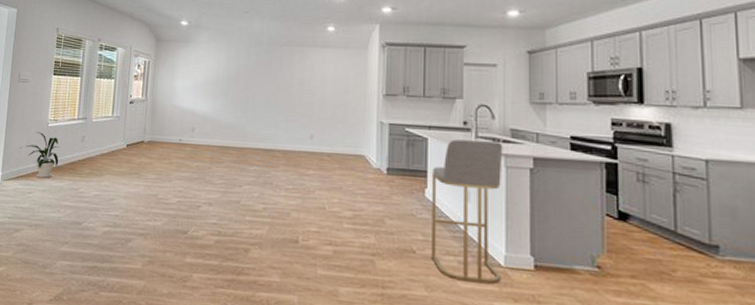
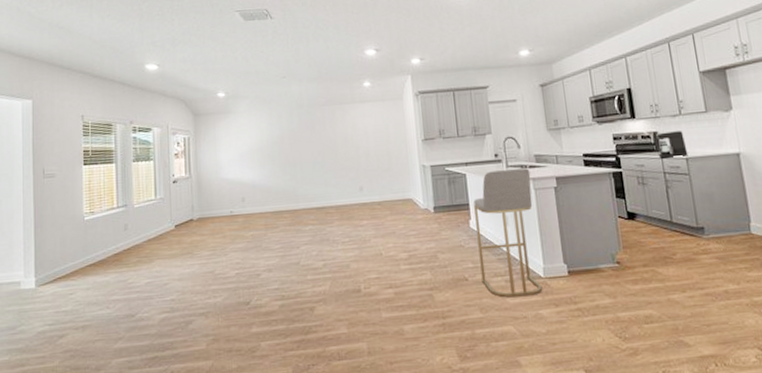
house plant: present [19,132,60,179] -> none [53,228,101,277]
coffee maker: none [666,124,709,158] -> present [655,130,688,159]

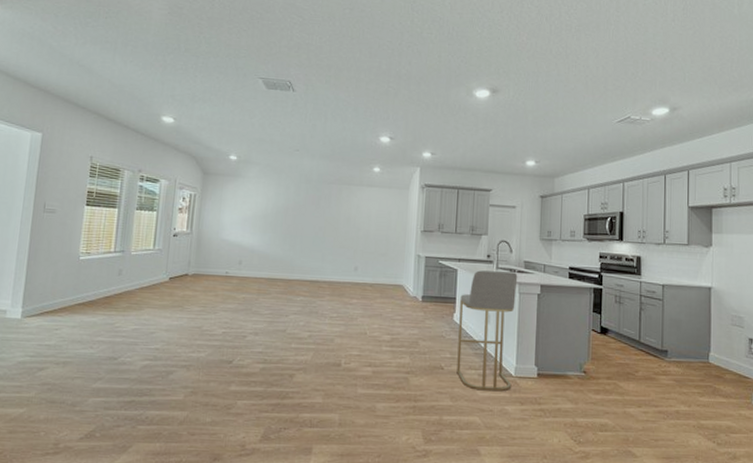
coffee maker: present [655,130,688,159] -> none [636,257,665,283]

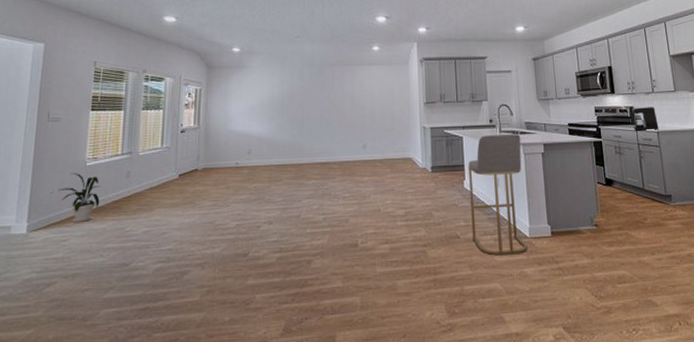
house plant: none [44,265,93,314] -> present [50,173,101,224]
coffee maker: none [636,257,665,283] -> present [631,106,659,131]

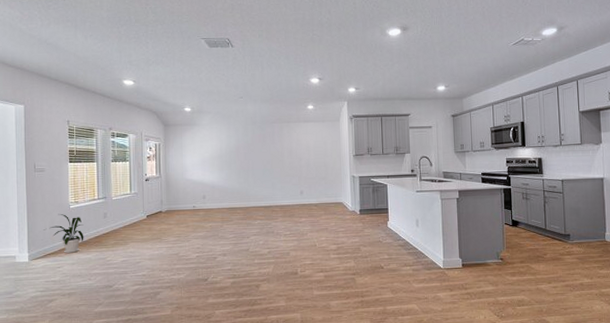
bar stool: present [468,134,528,256] -> none [392,182,441,283]
coffee maker: present [631,106,659,131] -> none [539,157,564,179]

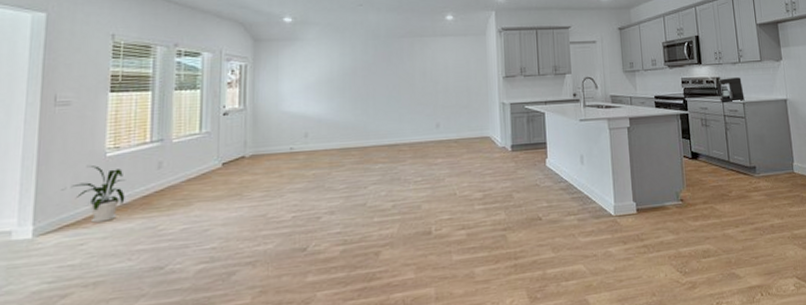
coffee maker: none [539,157,564,179] -> present [717,76,745,102]

